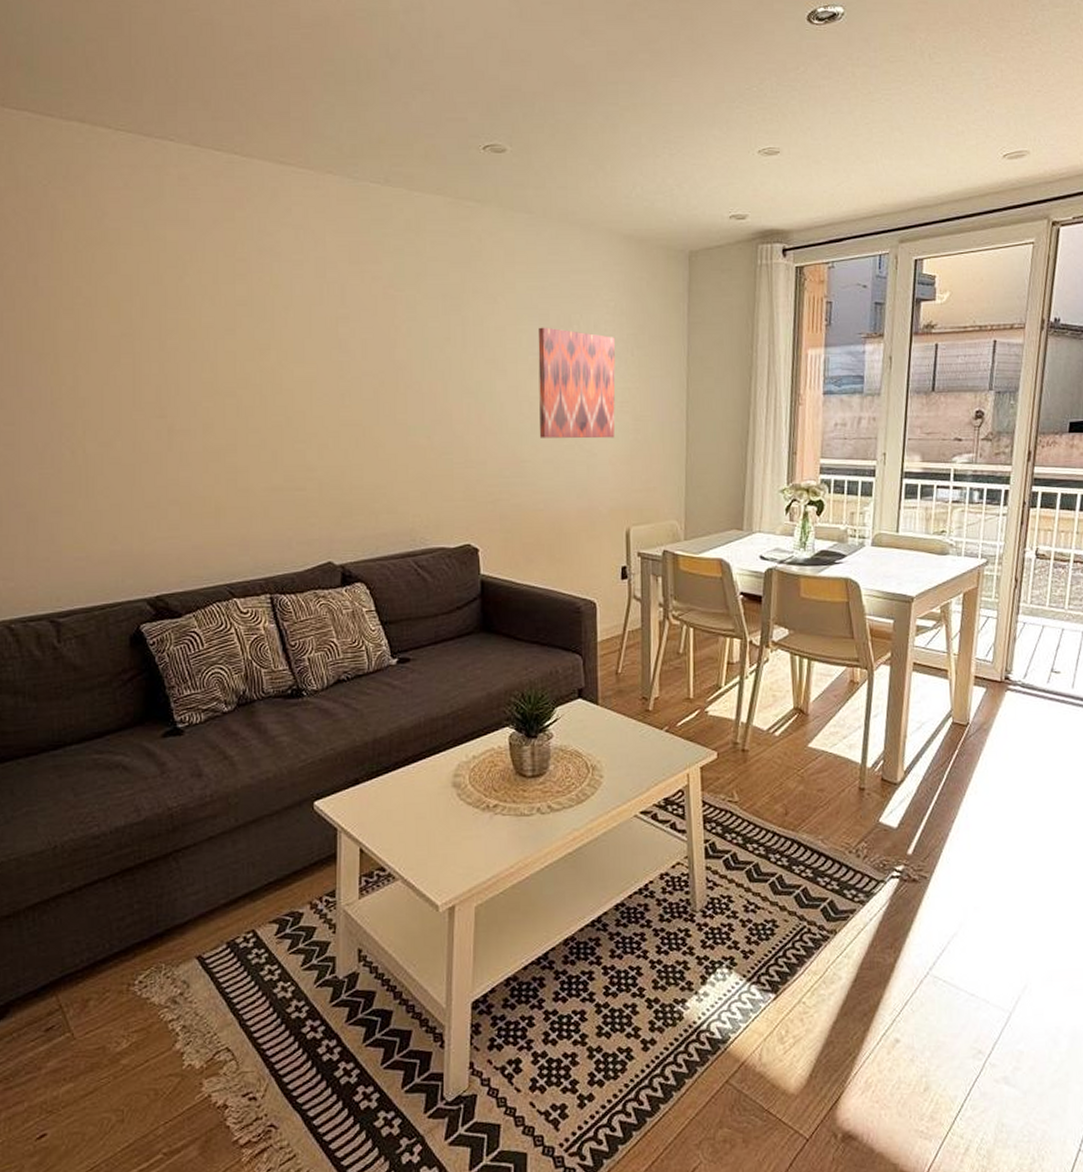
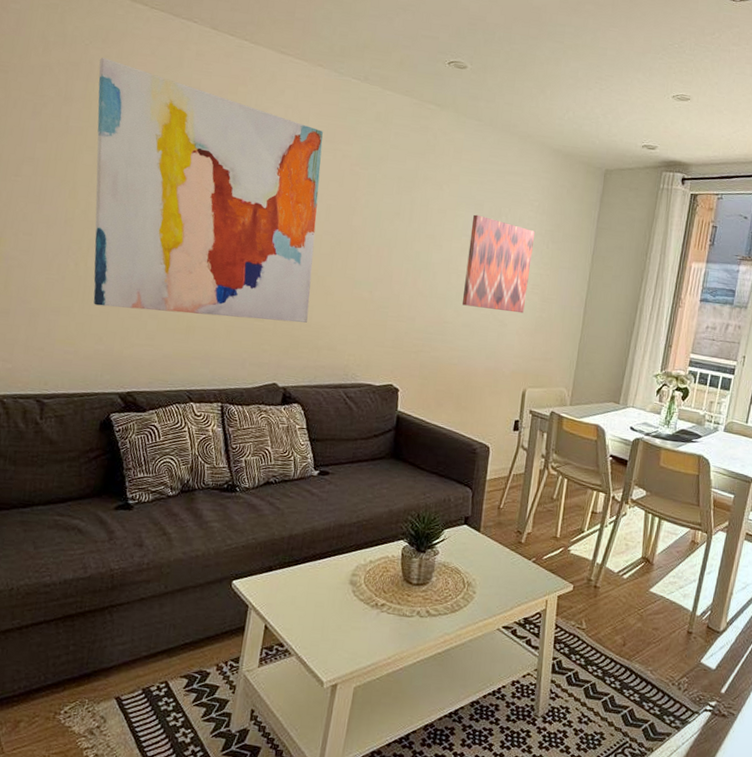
wall art: none [62,199,359,498] -> present [93,58,323,323]

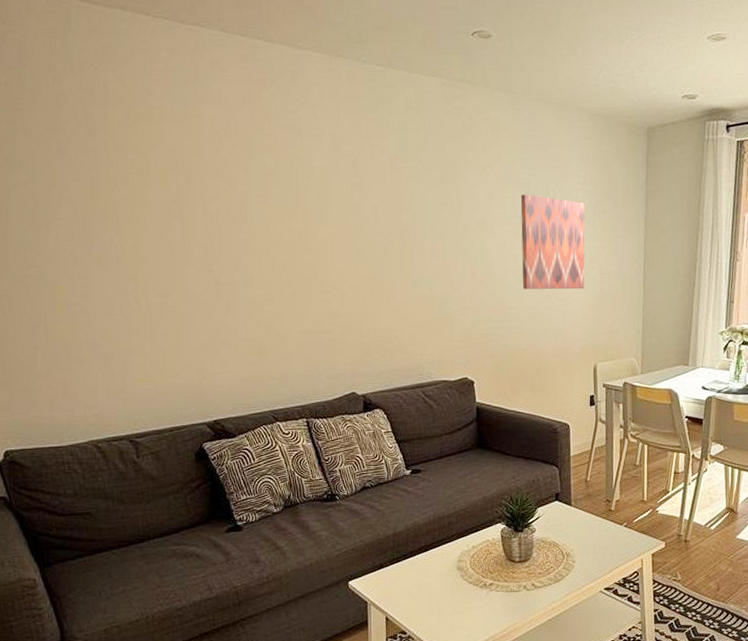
wall art: present [93,58,323,323] -> none [112,80,375,340]

